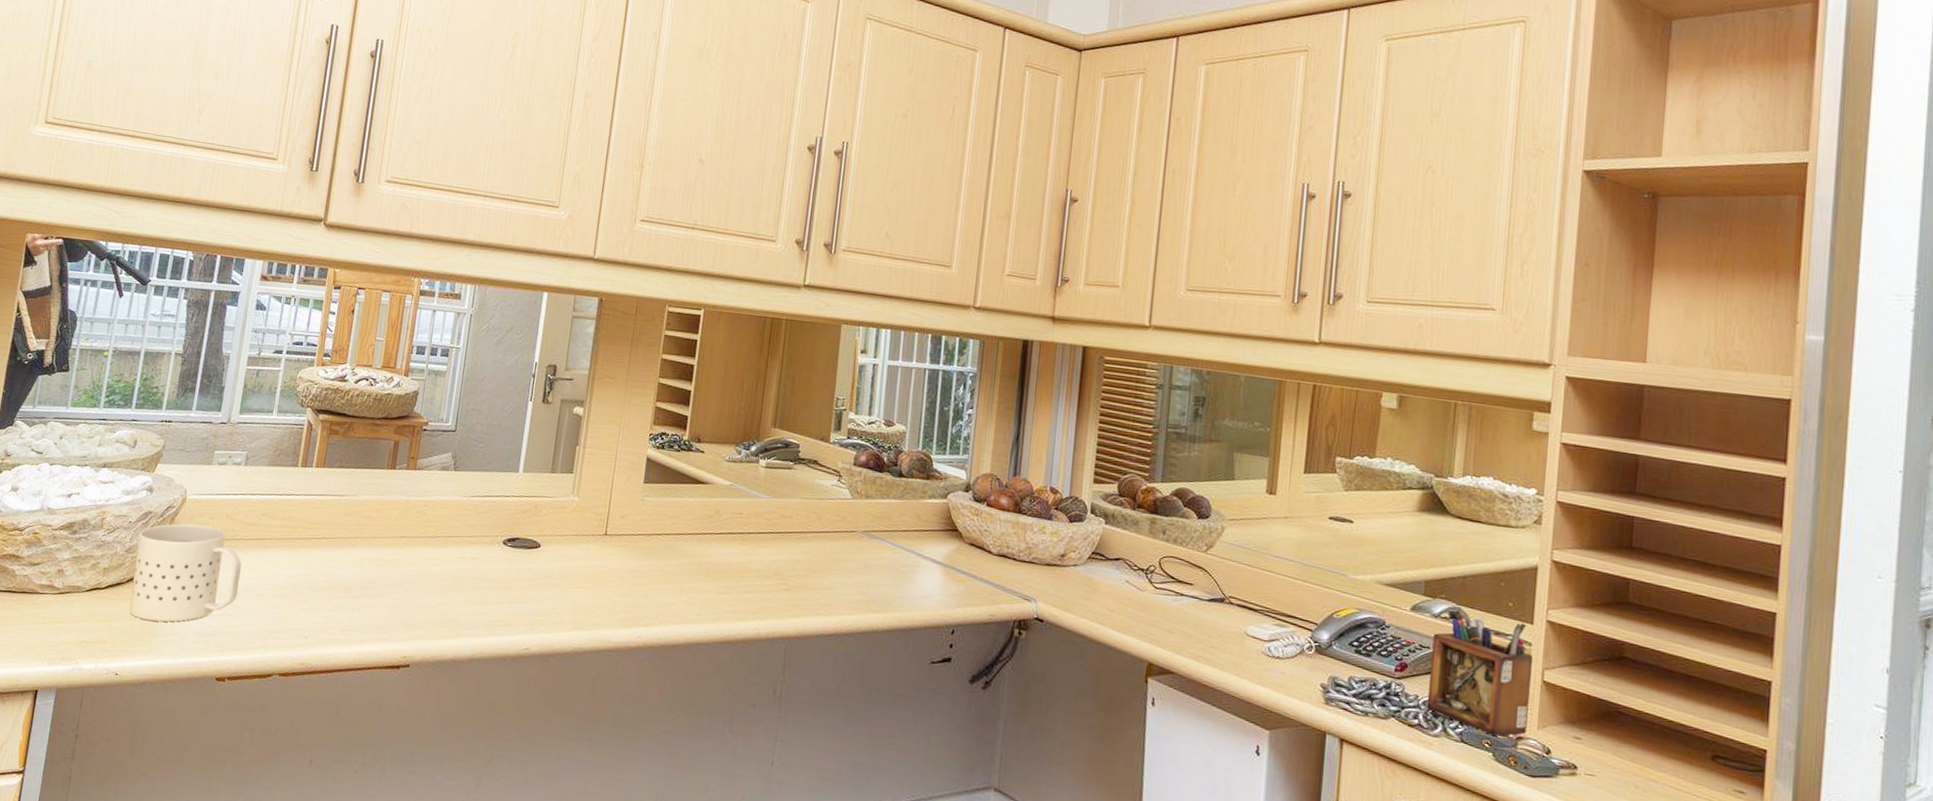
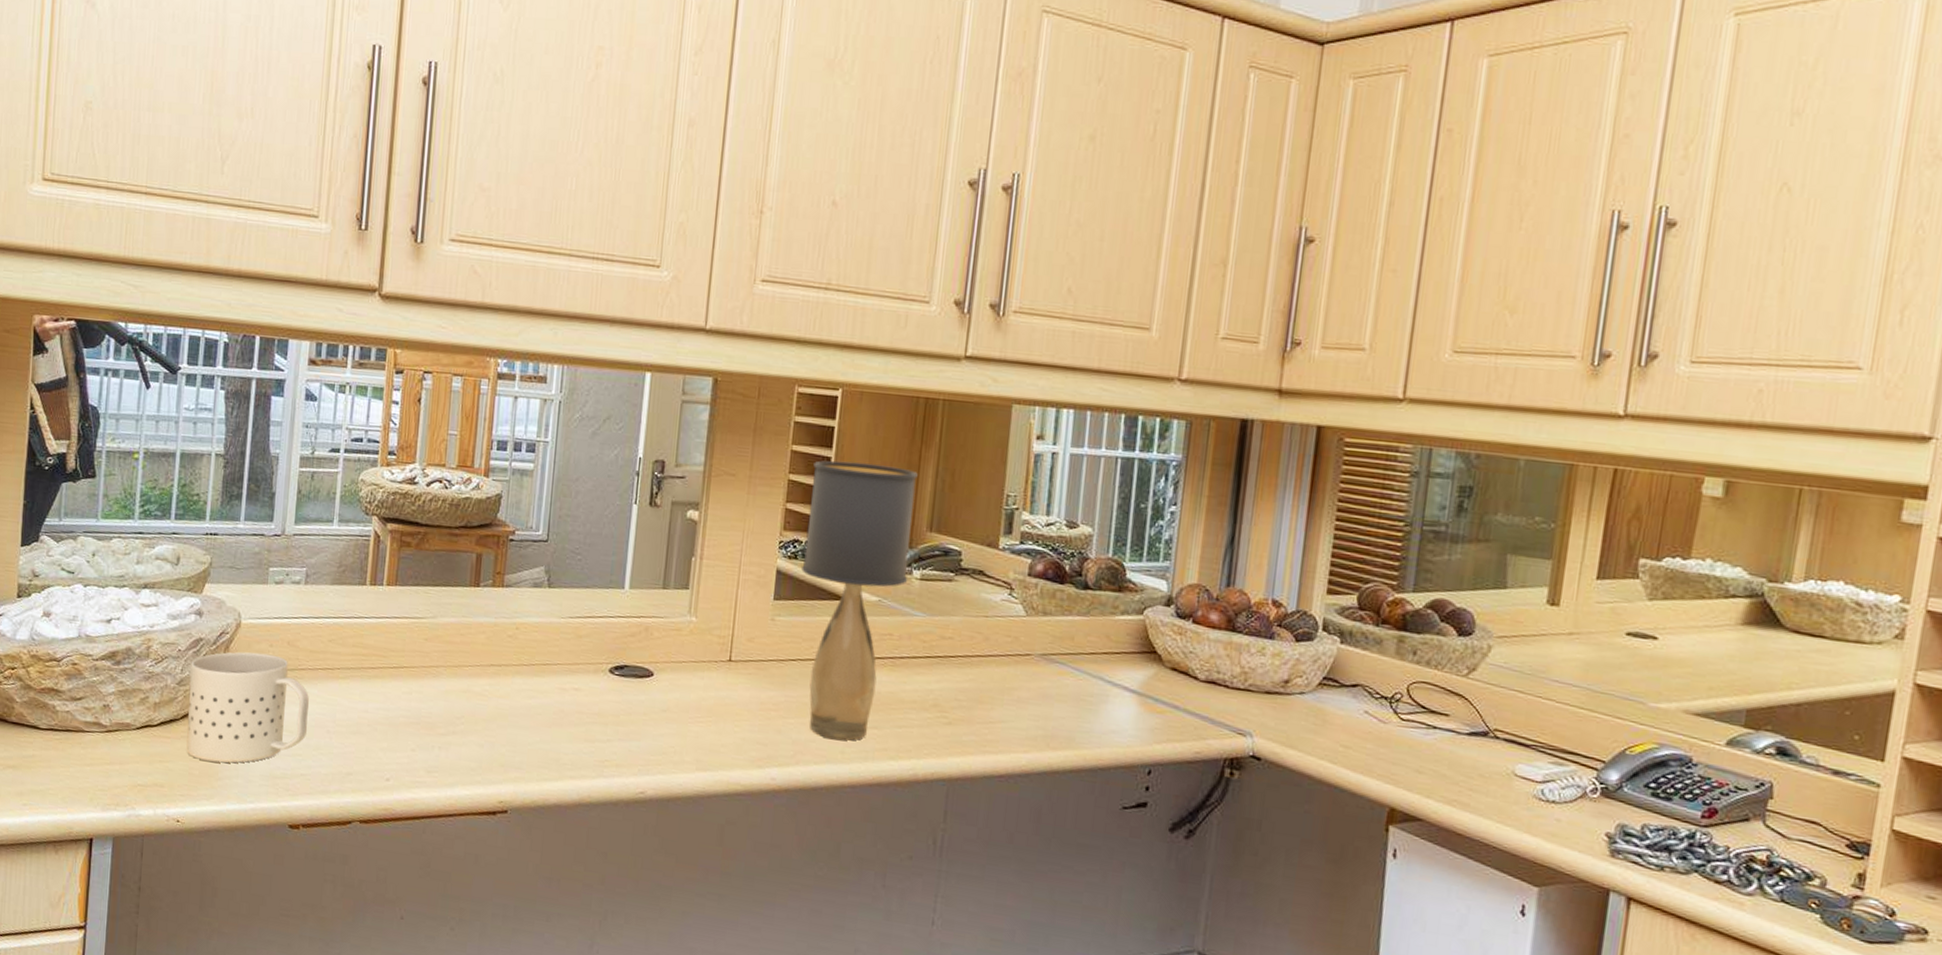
table lamp: none [667,367,765,604] -> present [801,460,918,741]
desk organizer: present [1426,607,1534,736] -> none [1739,741,1882,895]

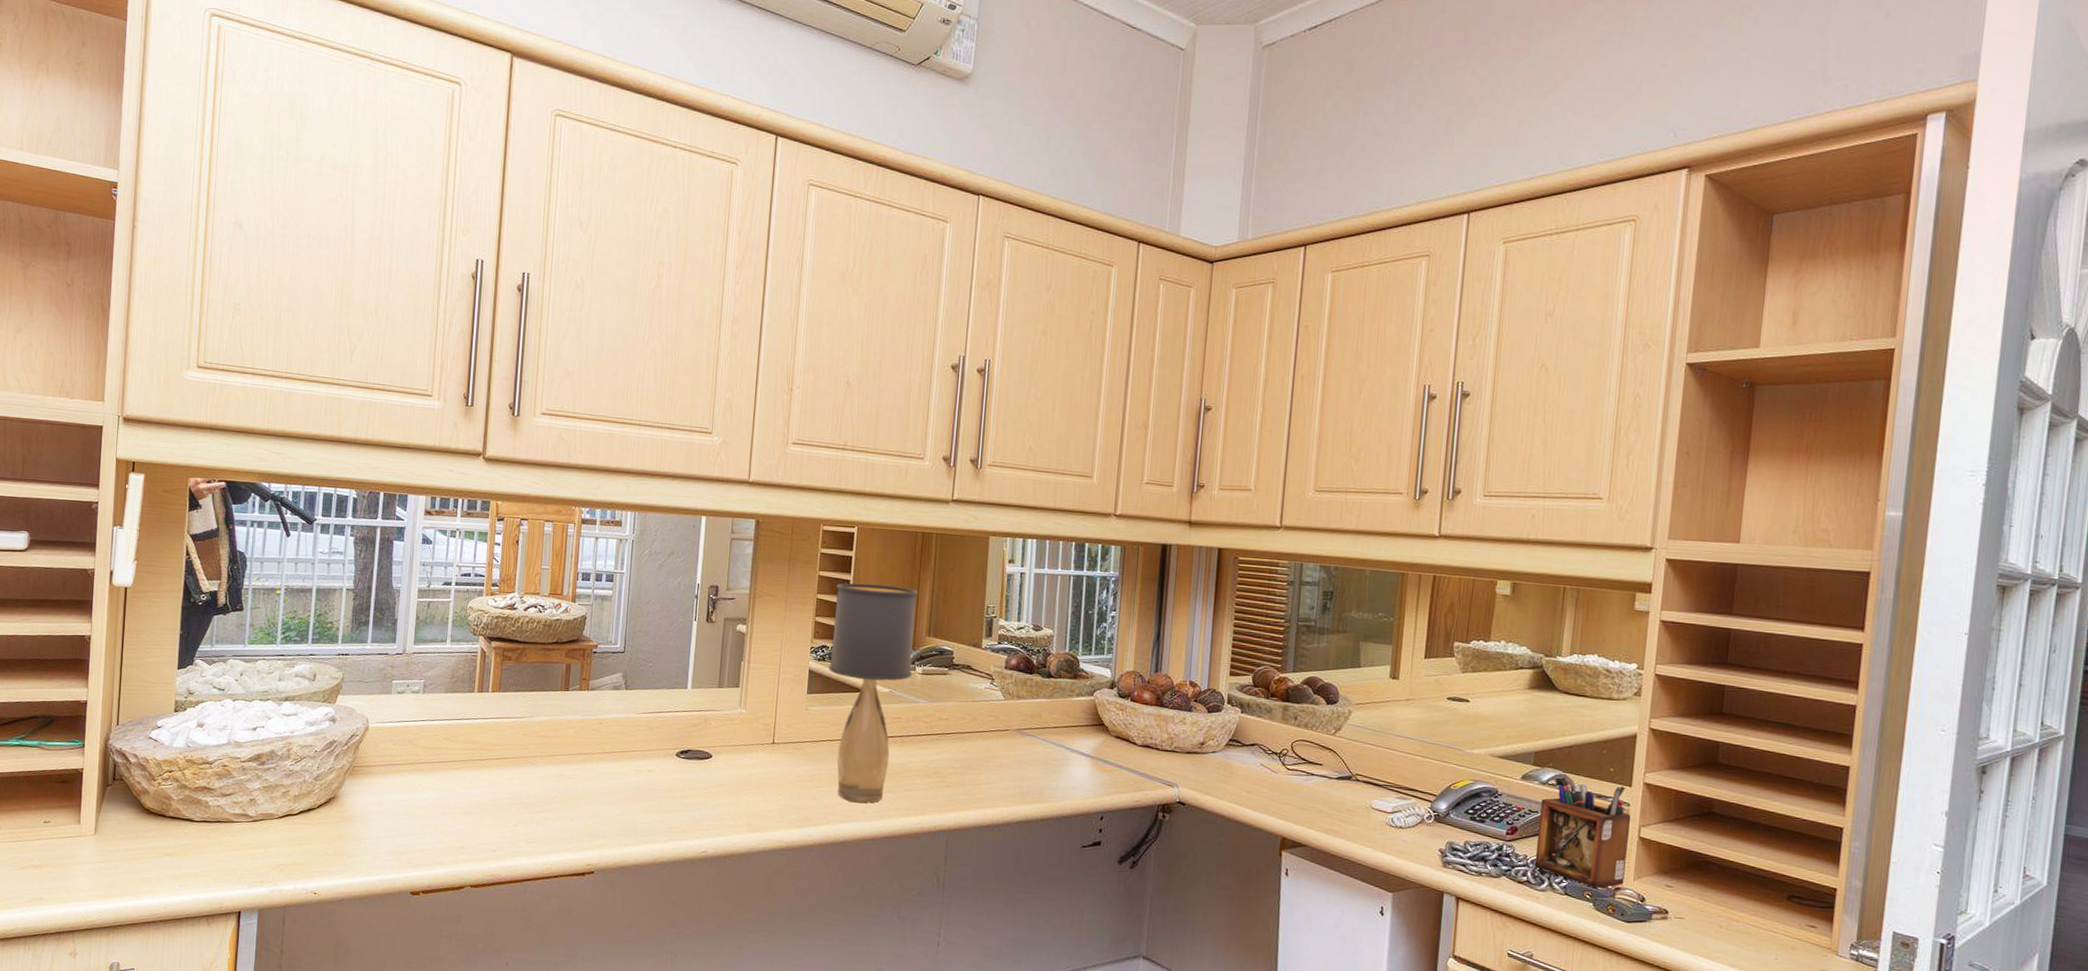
mug: present [186,651,309,763] -> none [322,750,427,843]
desk organizer: none [1739,741,1882,895] -> present [1534,774,1631,888]

